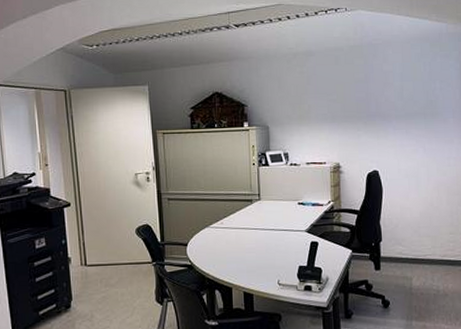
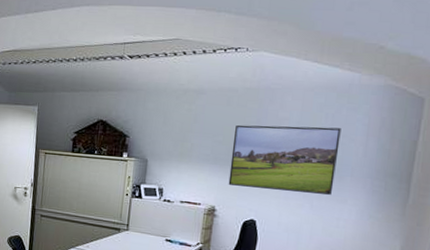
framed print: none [346,75,440,140] -> present [228,124,341,195]

